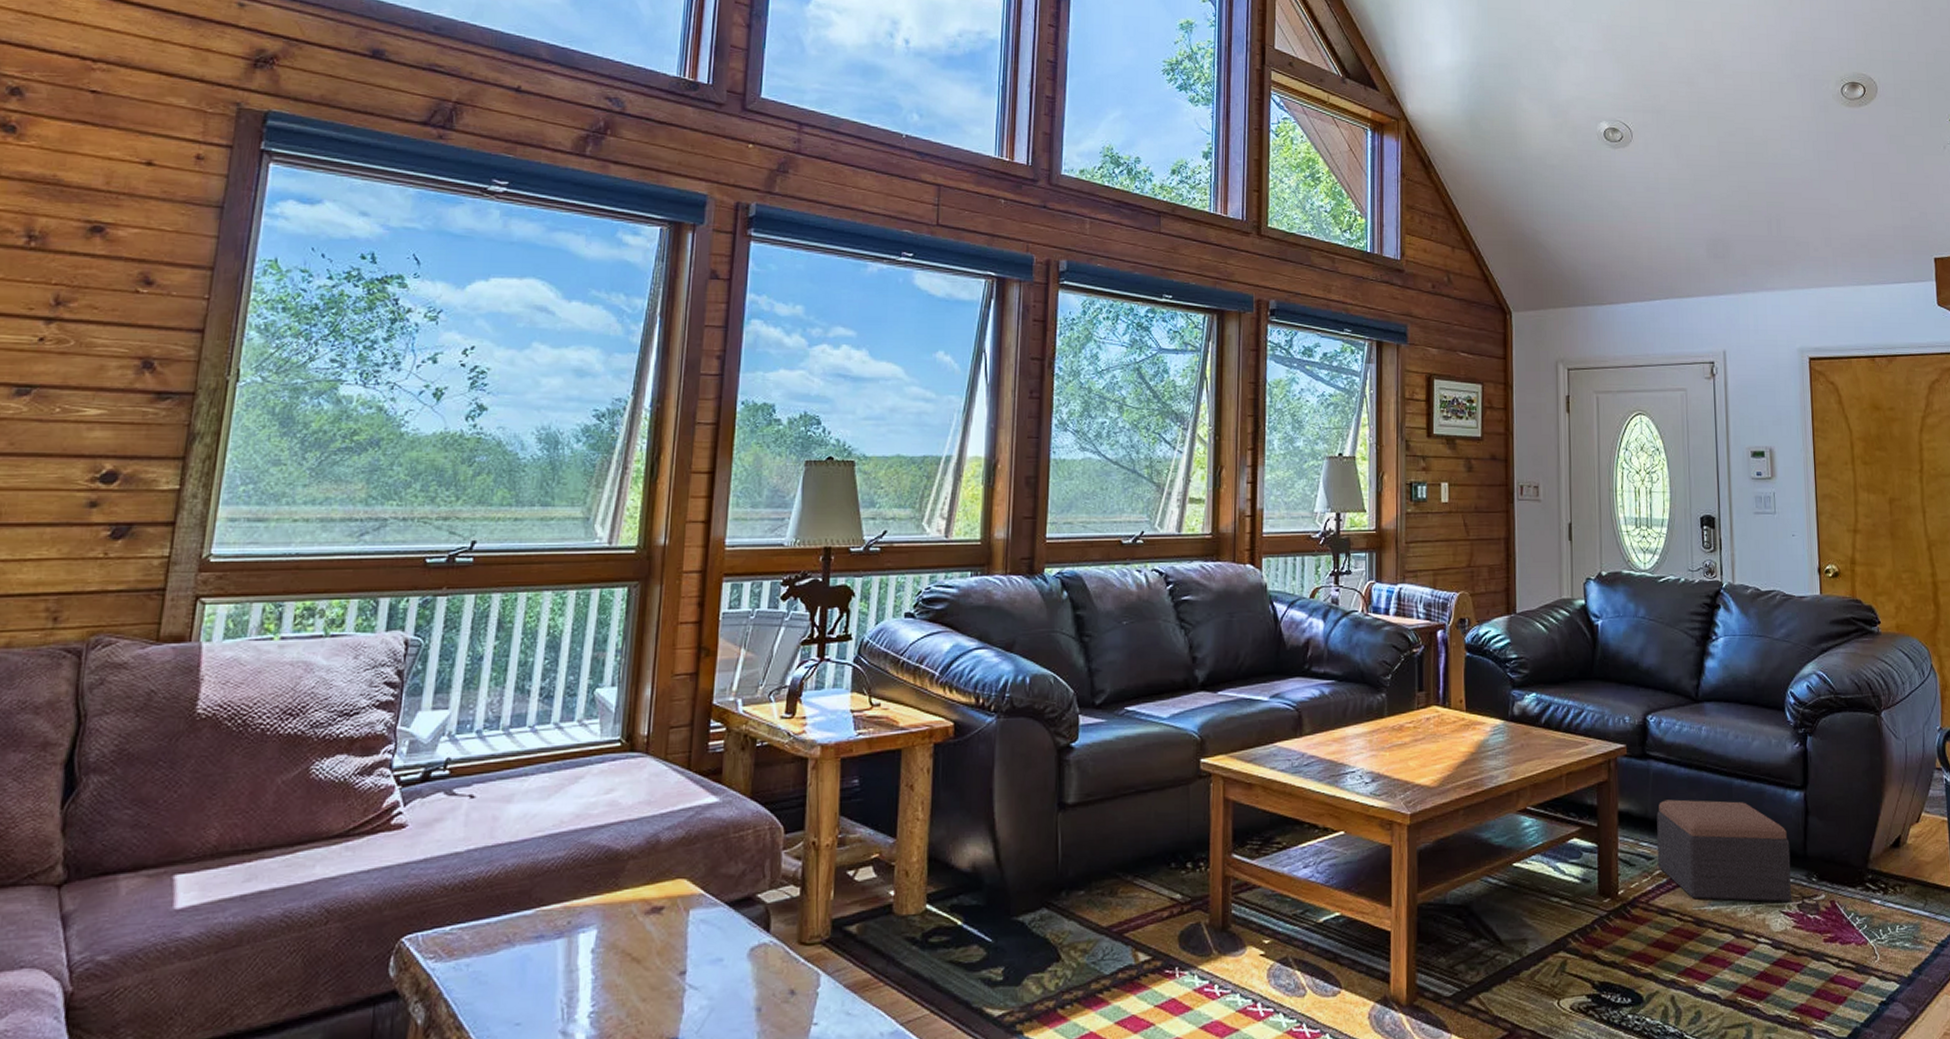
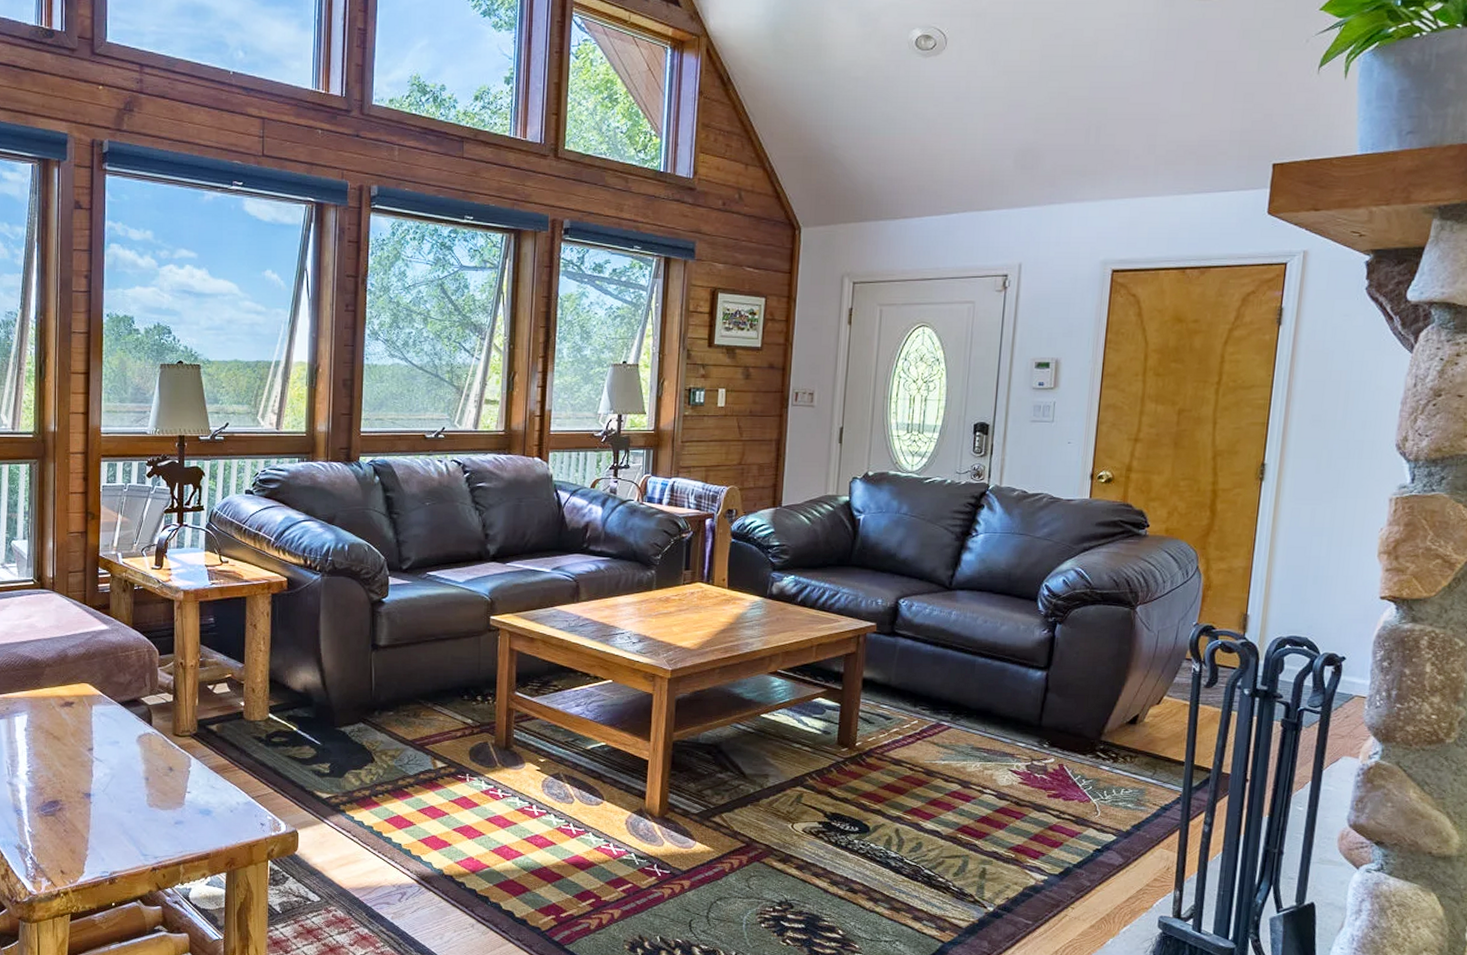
footstool: present [1656,799,1791,902] -> none [896,671,1026,762]

